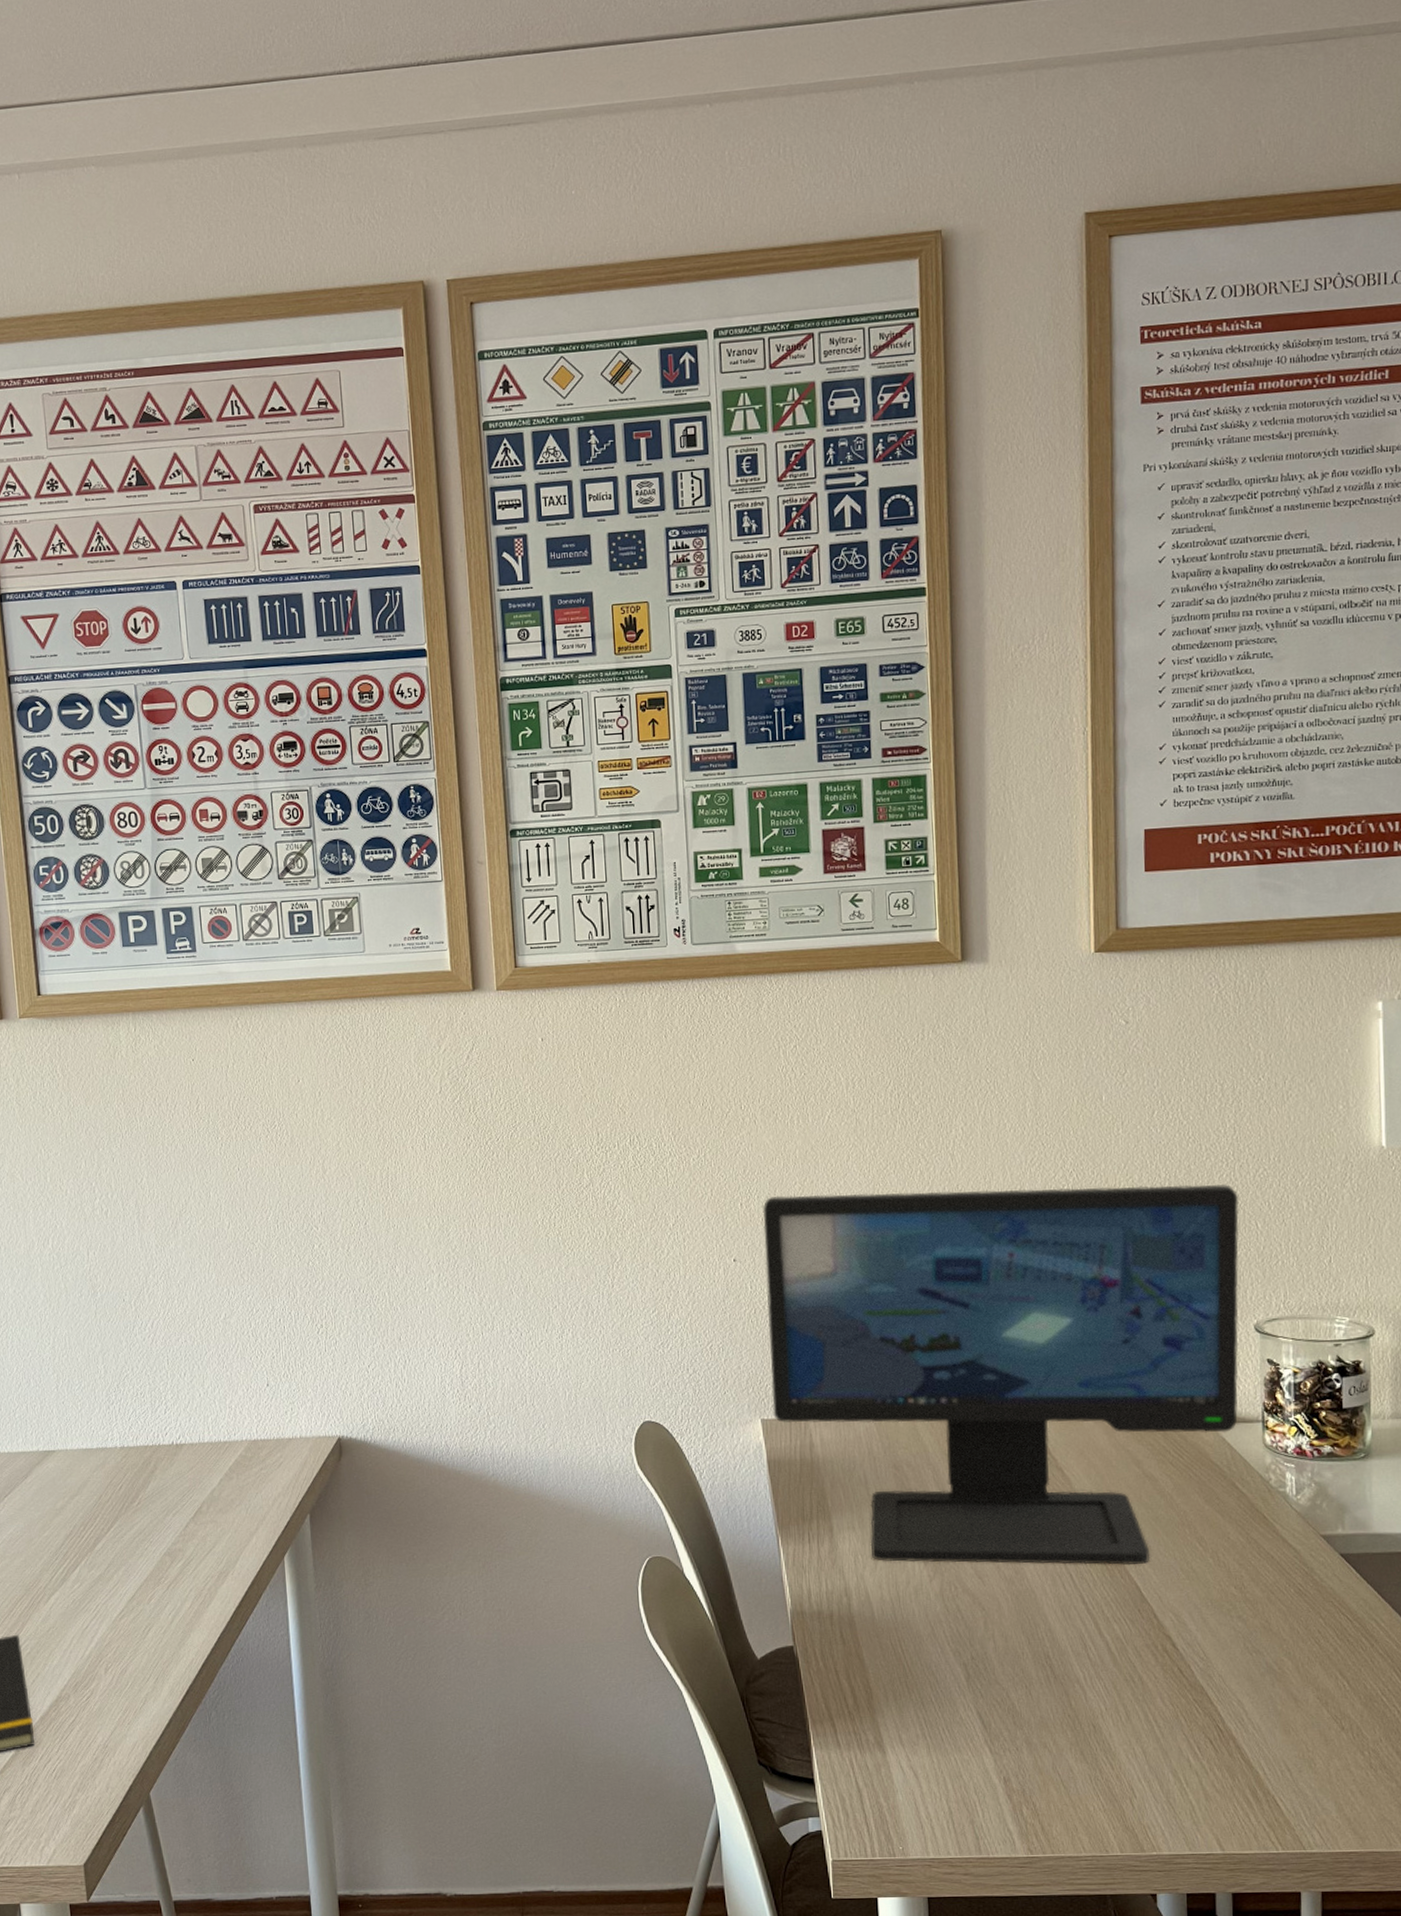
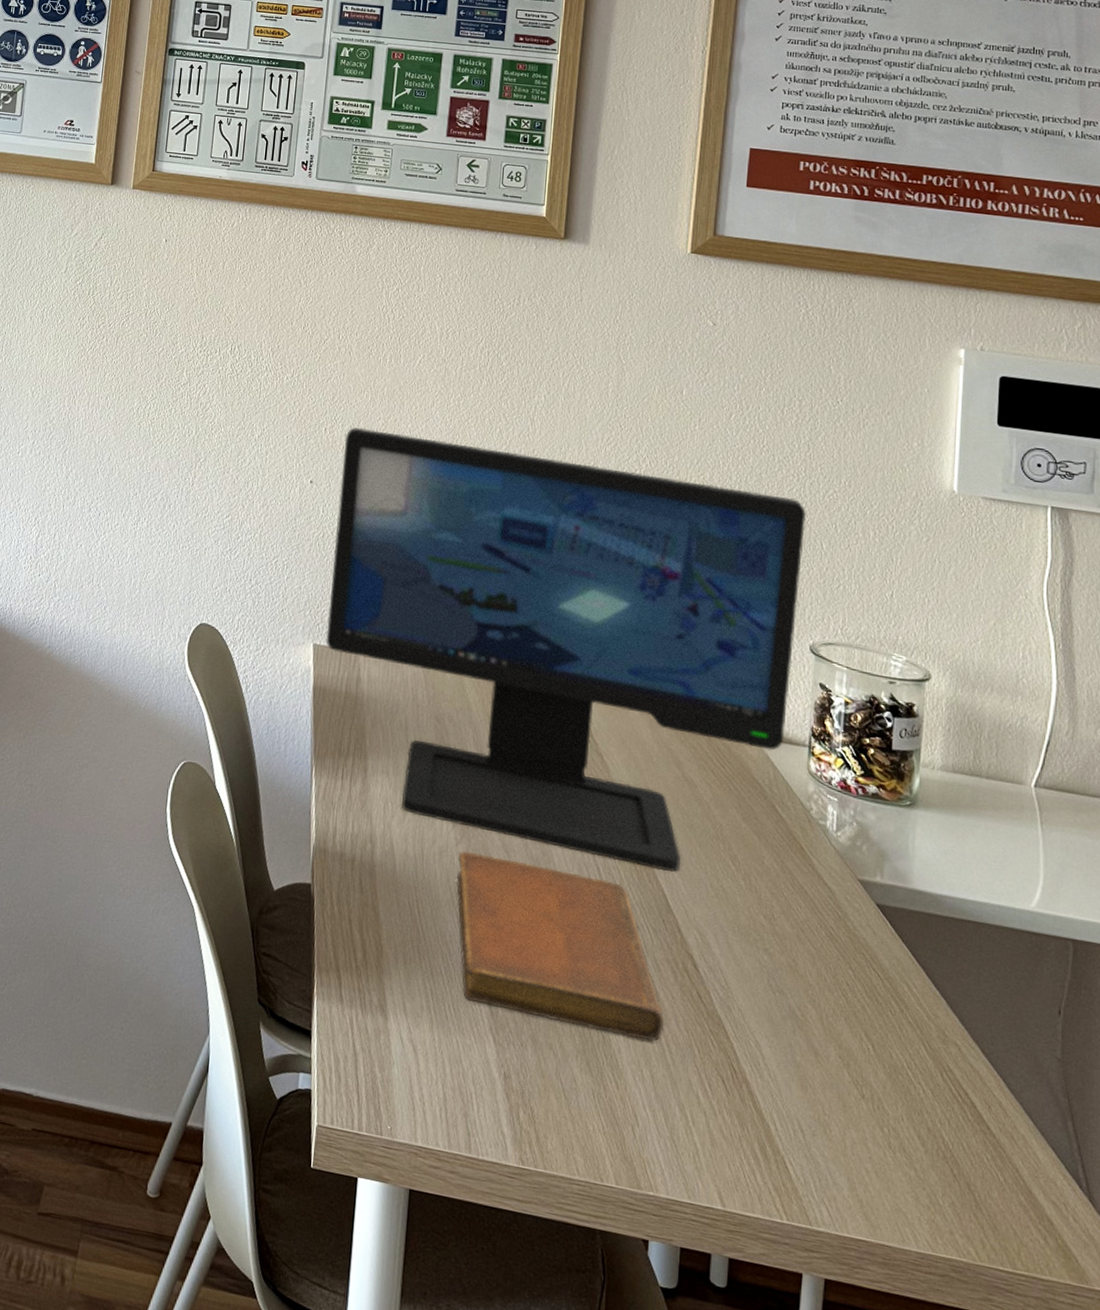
notebook: none [933,1584,1151,1722] -> present [456,850,665,1041]

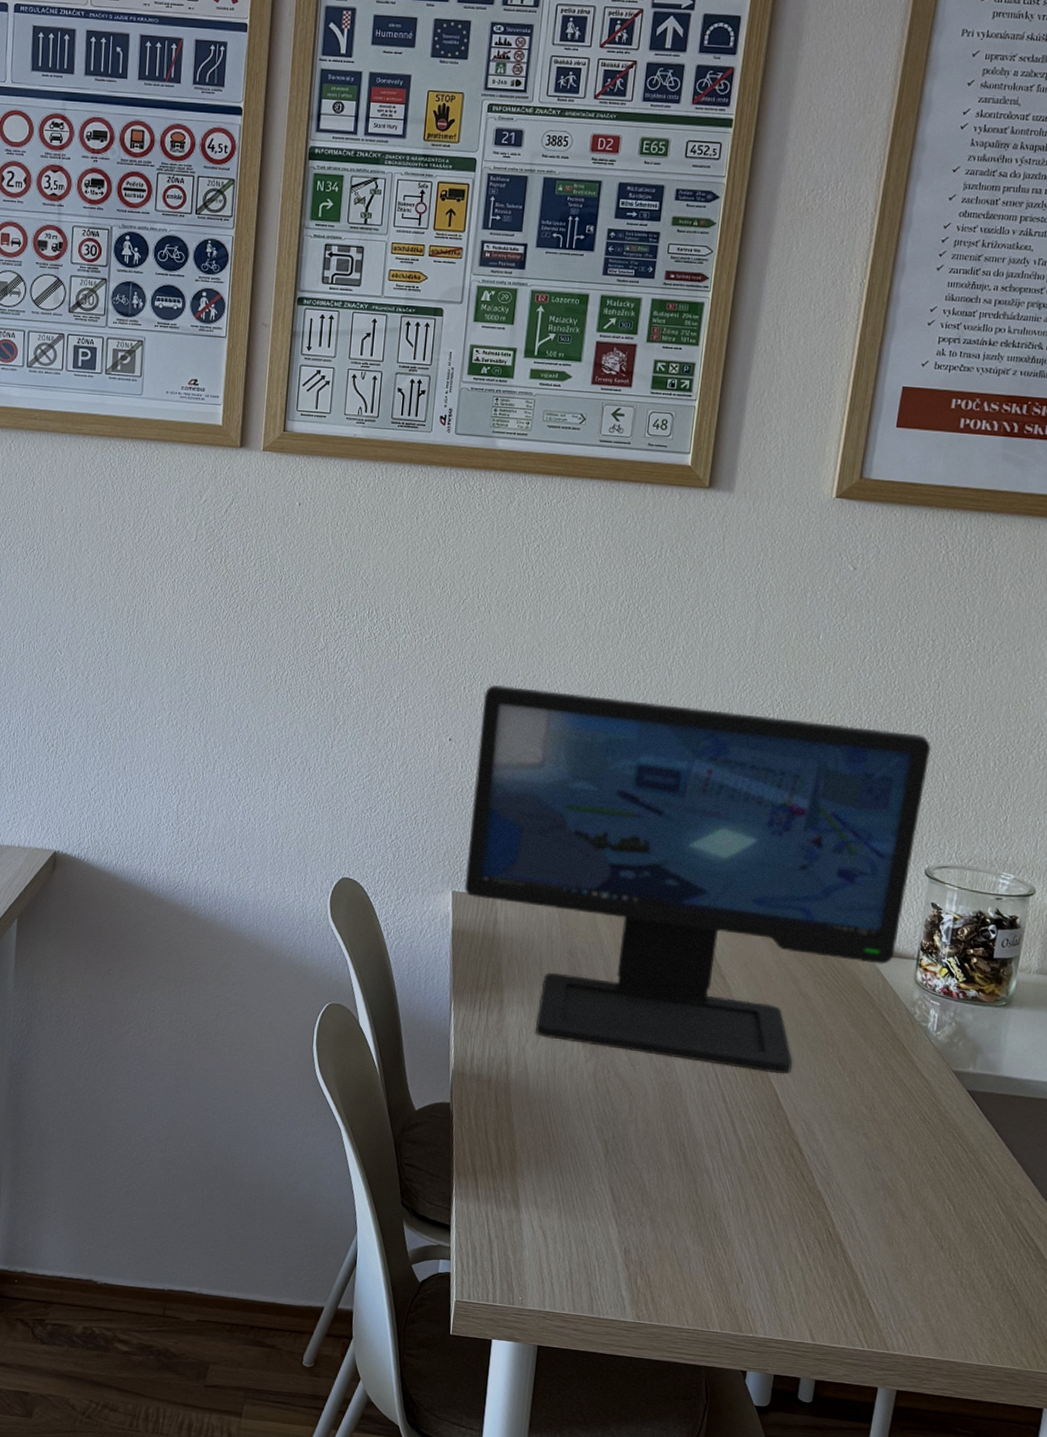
notebook: present [456,850,665,1041] -> none [585,1066,771,1215]

